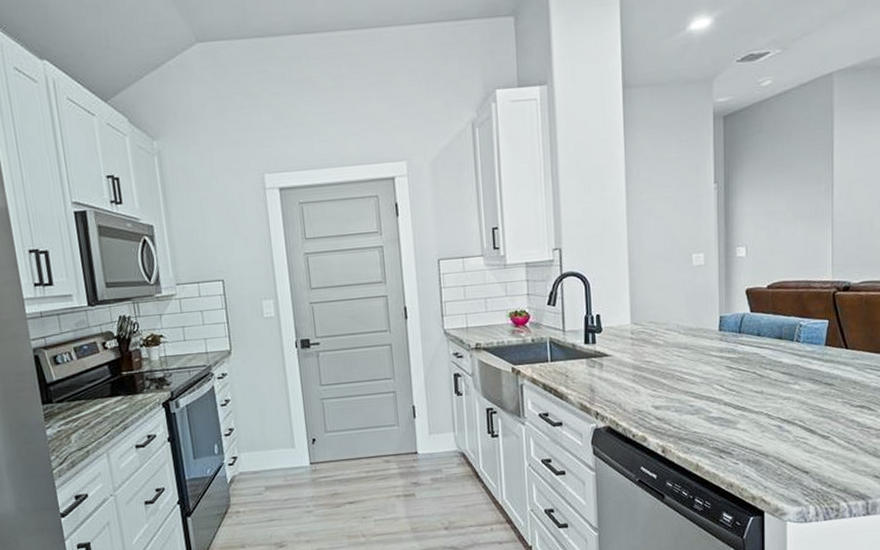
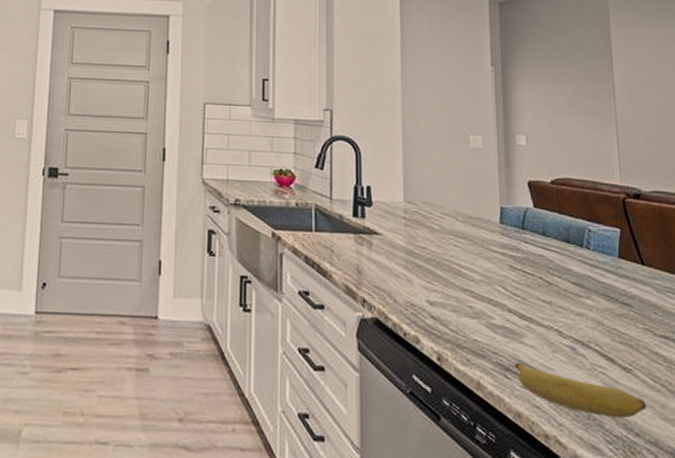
banana: none [728,444,840,476] -> present [514,363,647,419]

